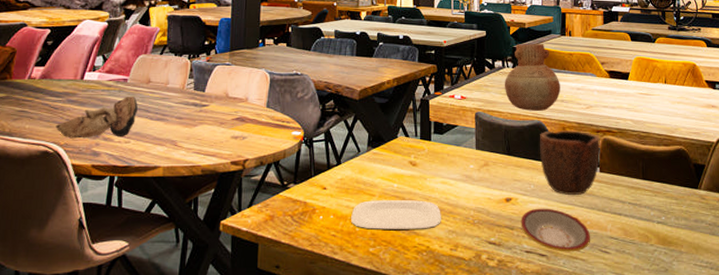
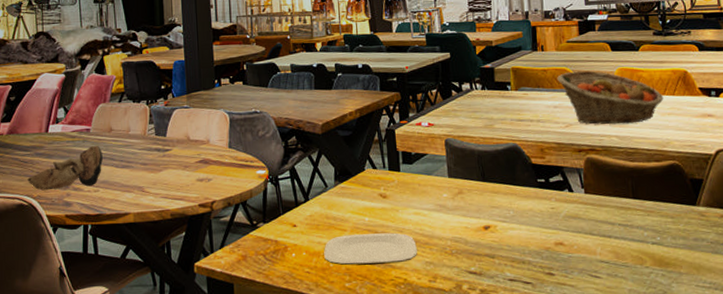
vase: present [504,43,560,111] -> none [473,61,536,134]
plate: present [521,208,590,252] -> none [501,234,579,279]
bowl: present [539,130,600,195] -> none [516,151,584,219]
fruit basket: none [582,57,675,109] -> present [557,70,664,125]

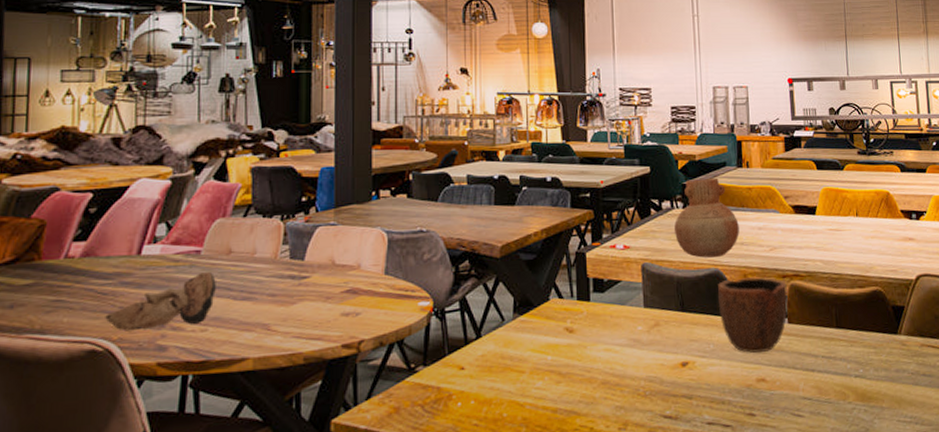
plate: present [324,232,417,266] -> none [497,373,606,415]
vase: none [473,61,536,134] -> present [673,177,739,258]
bowl: none [516,151,584,219] -> present [718,277,788,353]
fruit basket: present [557,70,664,125] -> none [762,189,867,248]

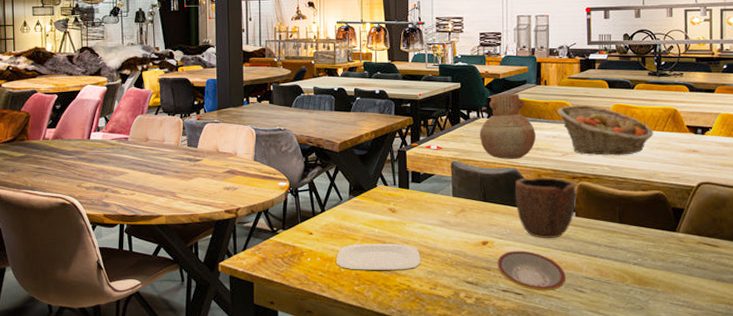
animal skull: present [105,271,216,332] -> none [70,152,139,192]
plate: none [497,373,606,415] -> present [336,244,421,272]
plate: none [700,370,781,420] -> present [497,250,566,291]
fruit basket: none [762,189,867,248] -> present [557,105,654,156]

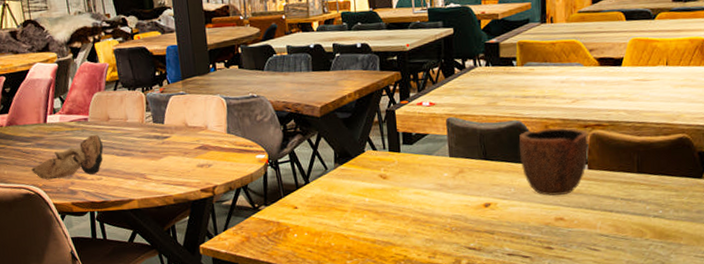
animal skull: none [70,152,139,192] -> present [31,134,104,180]
plate: present [336,244,421,272] -> none [325,212,417,244]
vase: present [479,93,536,159] -> none [476,34,542,112]
plate: present [497,250,566,291] -> none [501,210,578,253]
fruit basket: present [557,105,654,156] -> none [566,42,678,99]

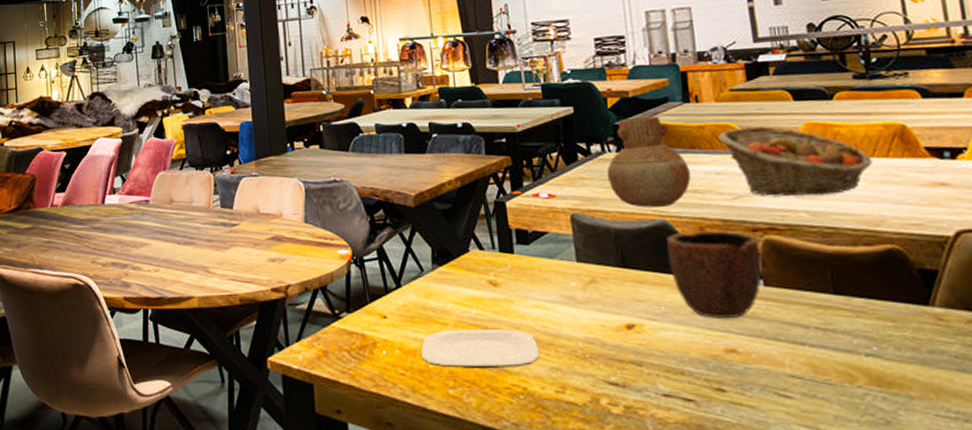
animal skull: present [31,134,104,180] -> none [83,218,164,269]
plate: none [325,212,417,244] -> present [421,329,540,369]
vase: none [476,34,542,112] -> present [606,115,691,208]
fruit basket: none [566,42,678,99] -> present [719,126,873,197]

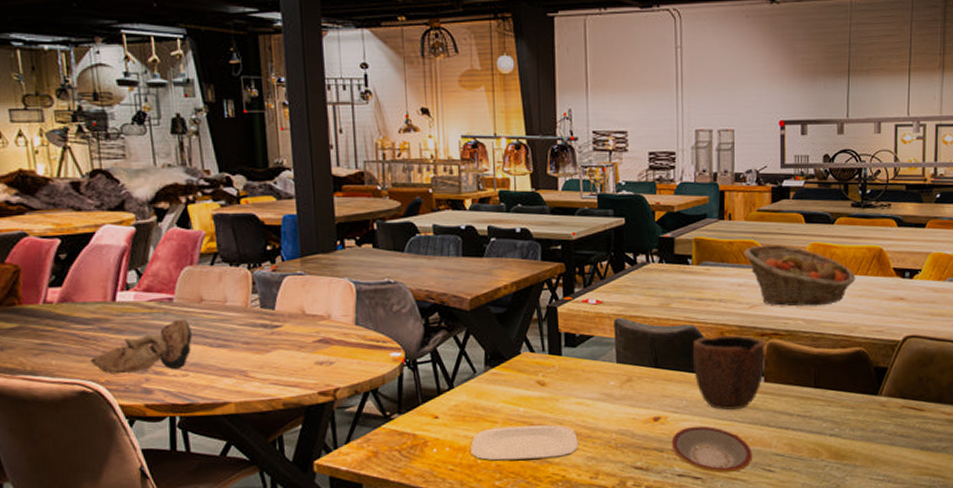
animal skull: none [83,218,164,269] -> present [90,318,192,375]
vase: present [606,115,691,208] -> none [648,230,718,314]
plate: none [651,336,760,396] -> present [671,426,752,474]

